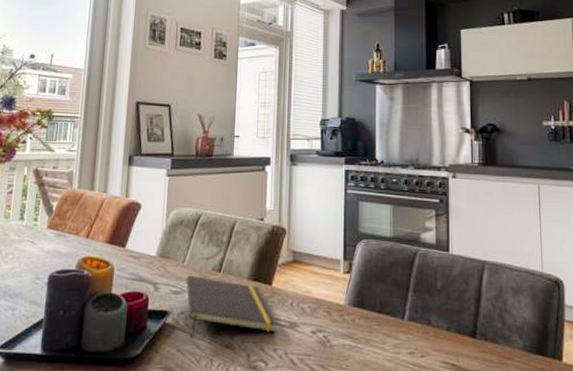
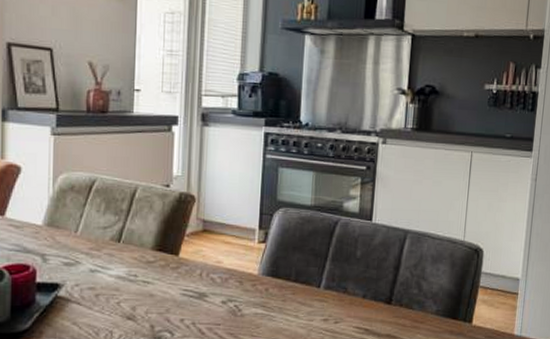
notepad: present [186,276,278,340] -> none [80,246,185,313]

